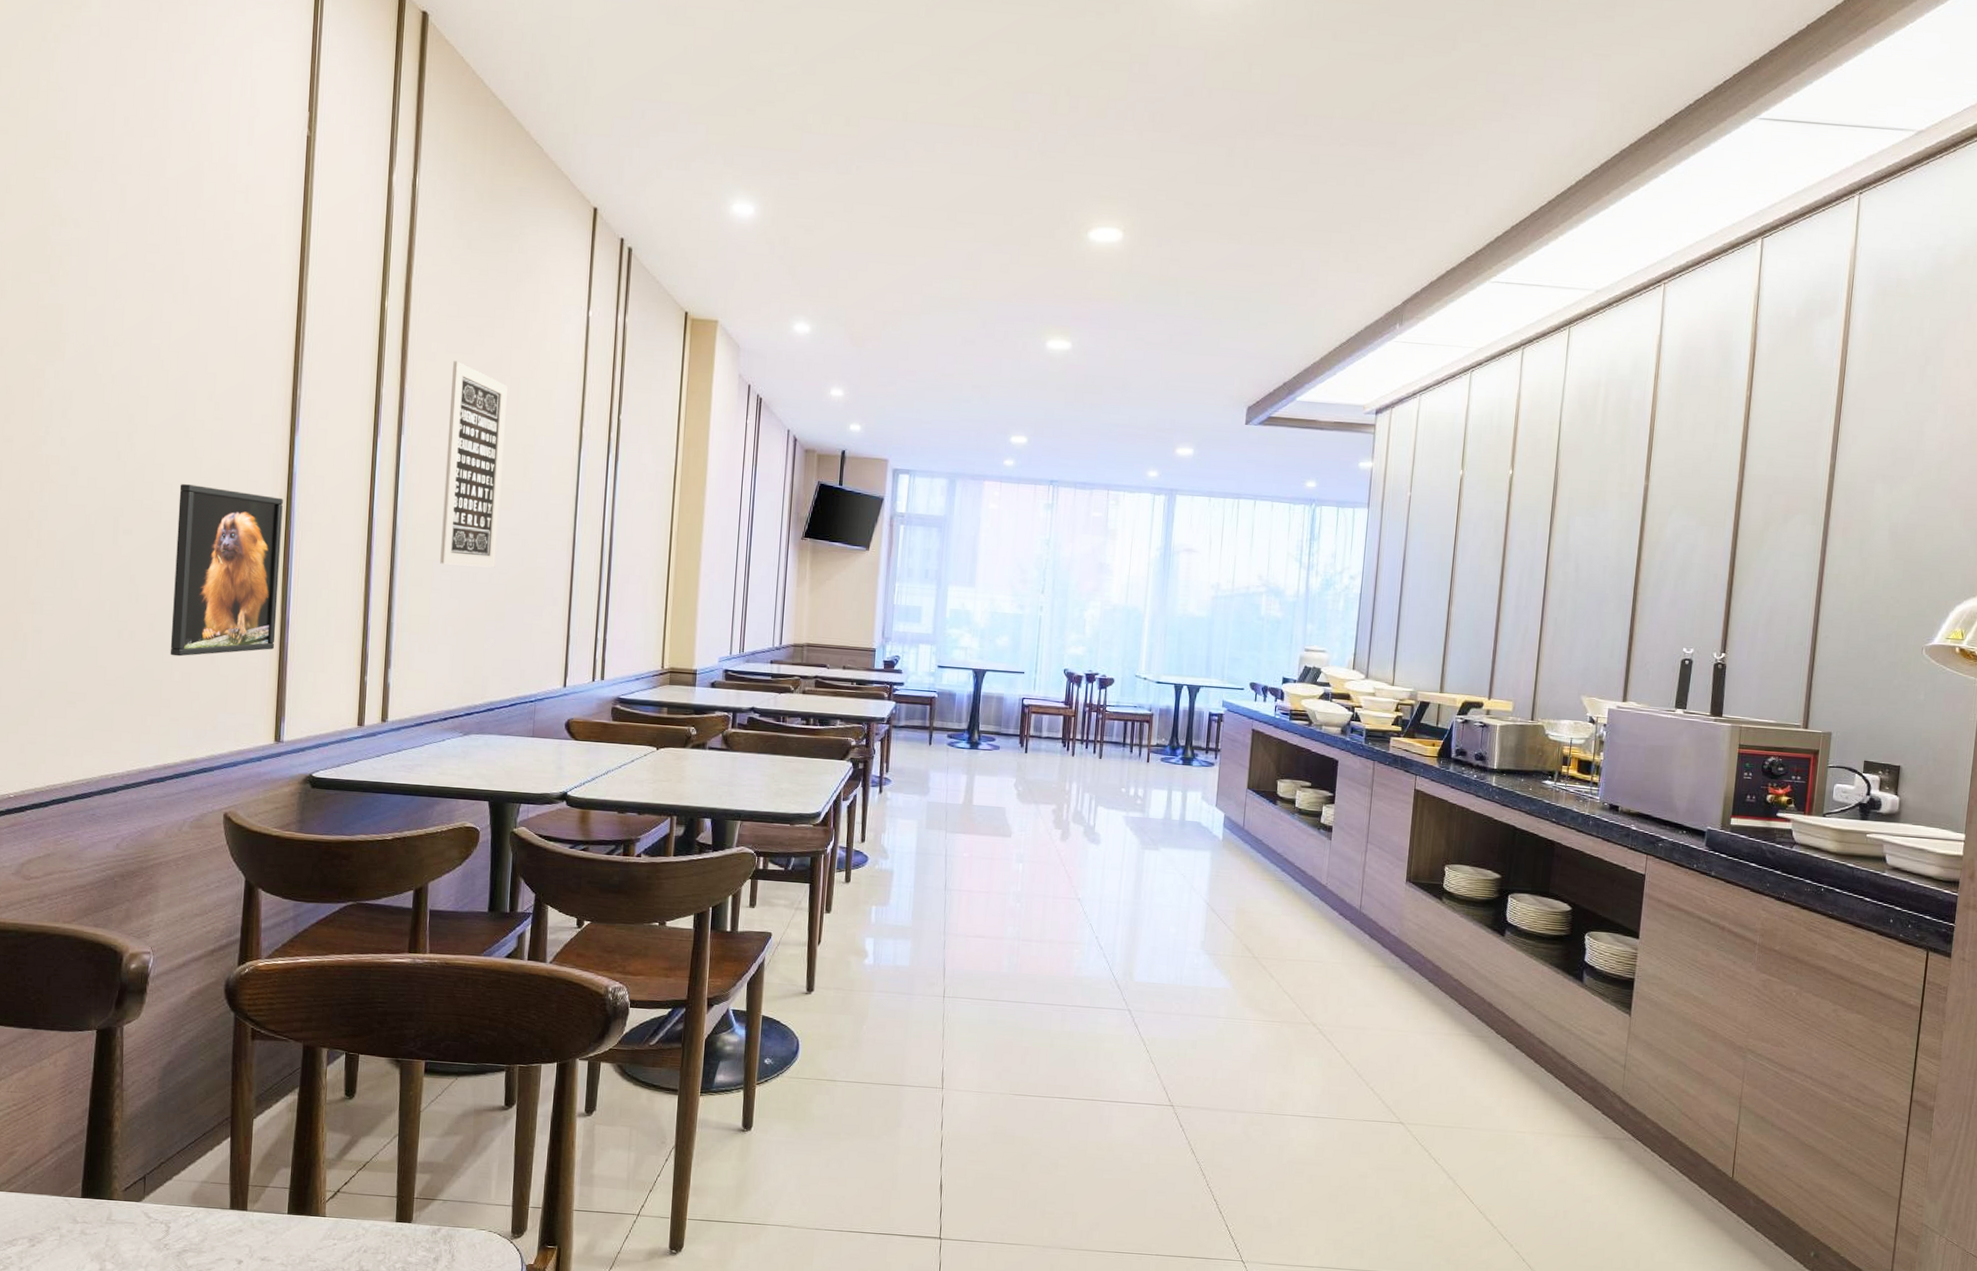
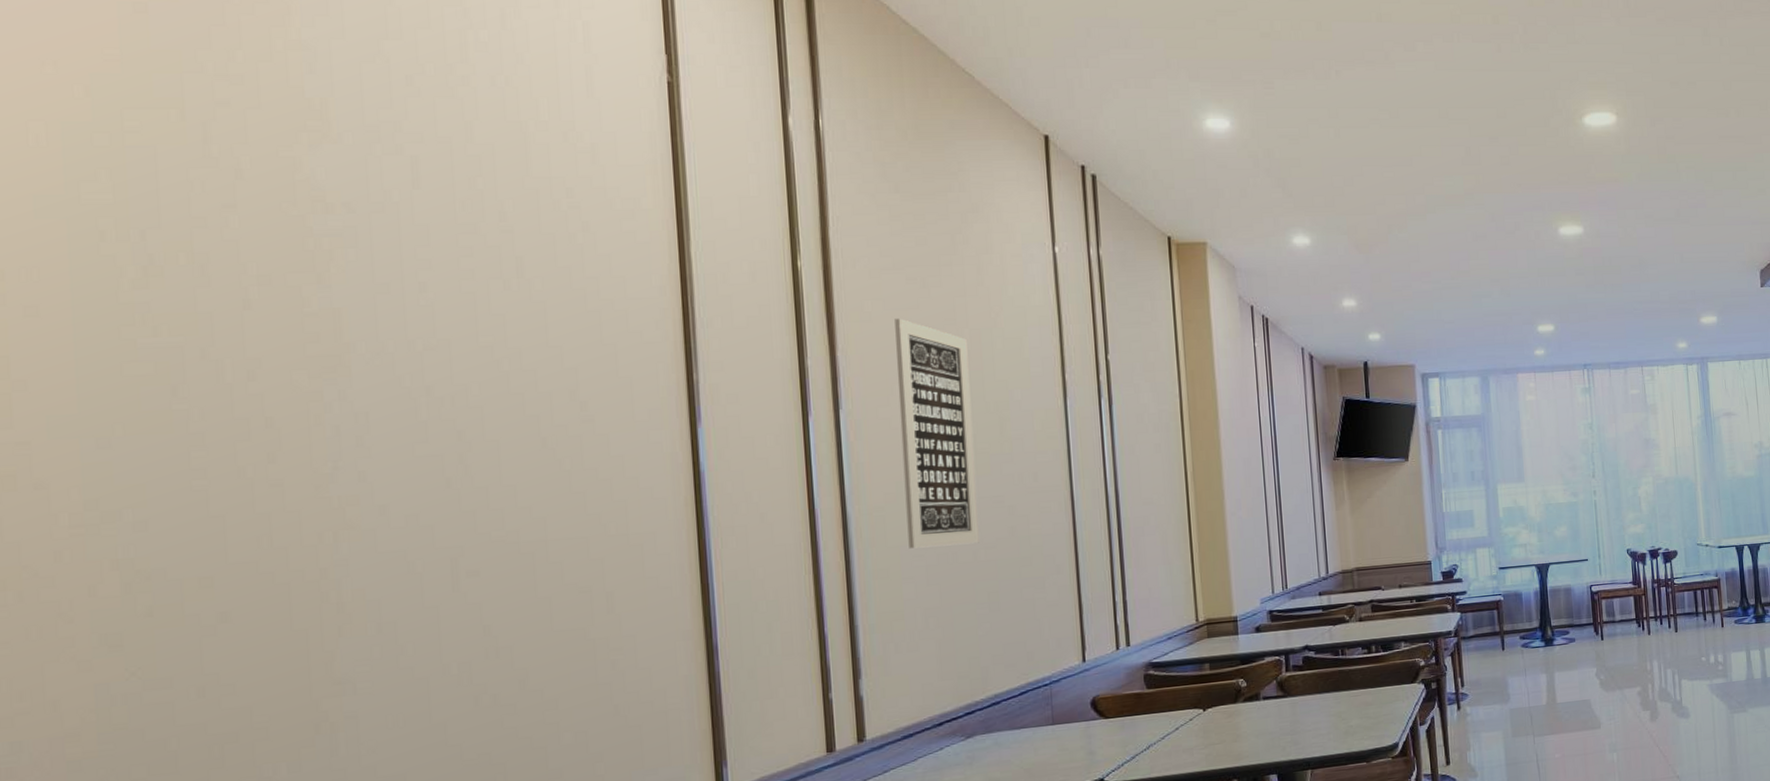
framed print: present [170,484,283,657] -> none [542,502,702,715]

